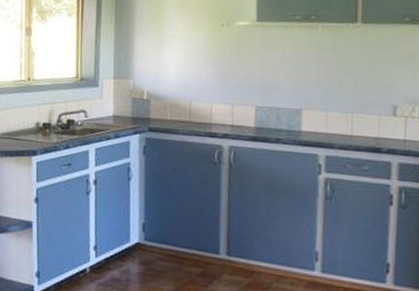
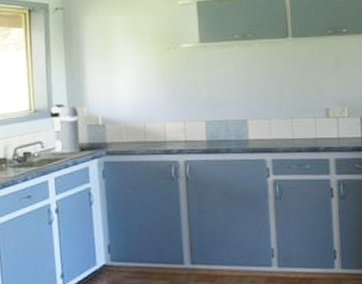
coffee maker: none [94,73,125,126] -> present [49,103,81,154]

